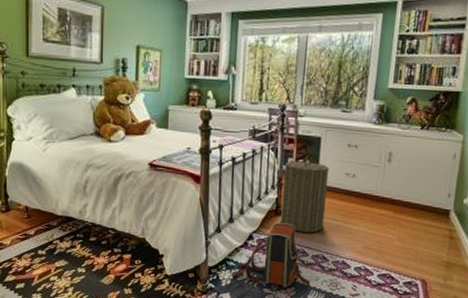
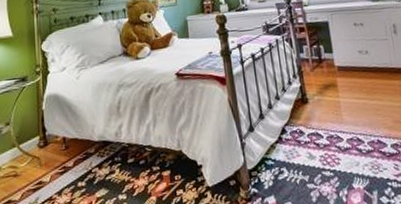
backpack: present [233,223,310,287] -> none [273,110,351,179]
laundry hamper: present [281,155,329,233] -> none [301,40,351,117]

